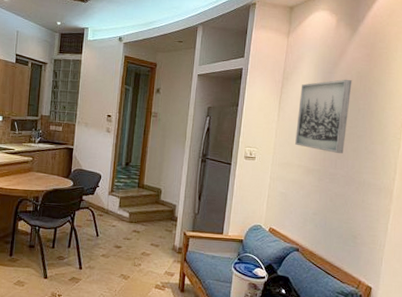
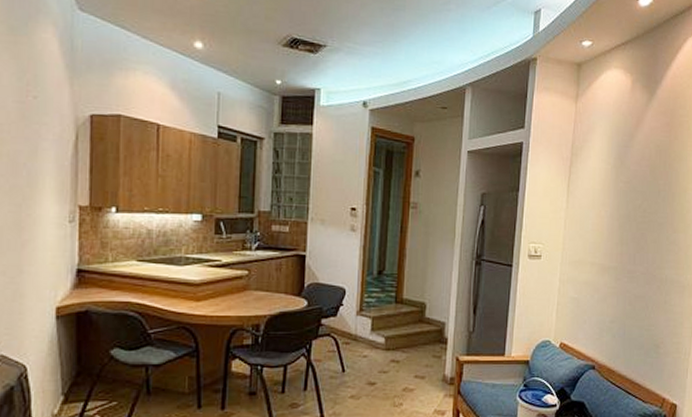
wall art: present [295,79,352,153] -> none [588,154,651,246]

